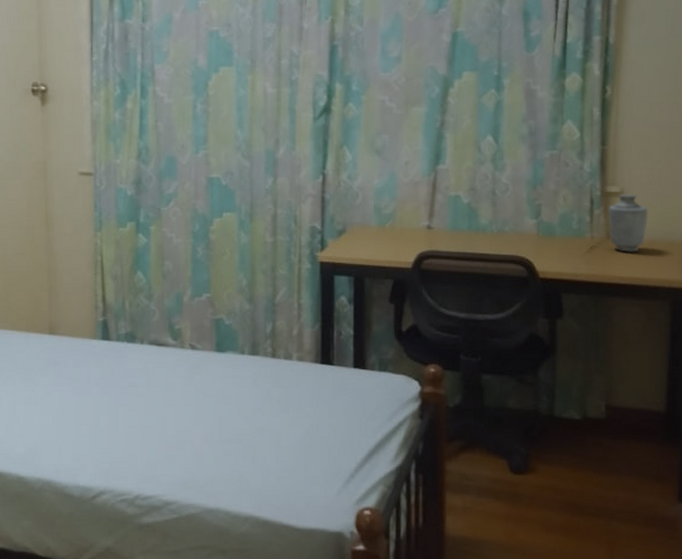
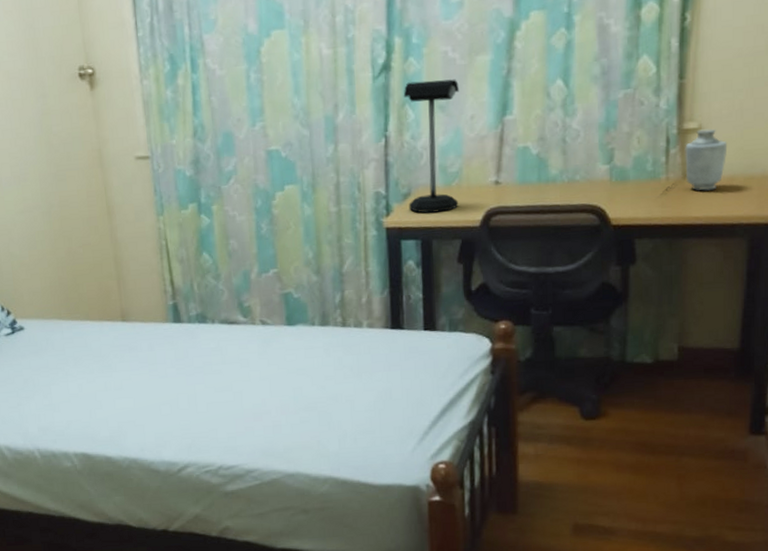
desk lamp: none [342,125,395,251] -> present [403,79,459,213]

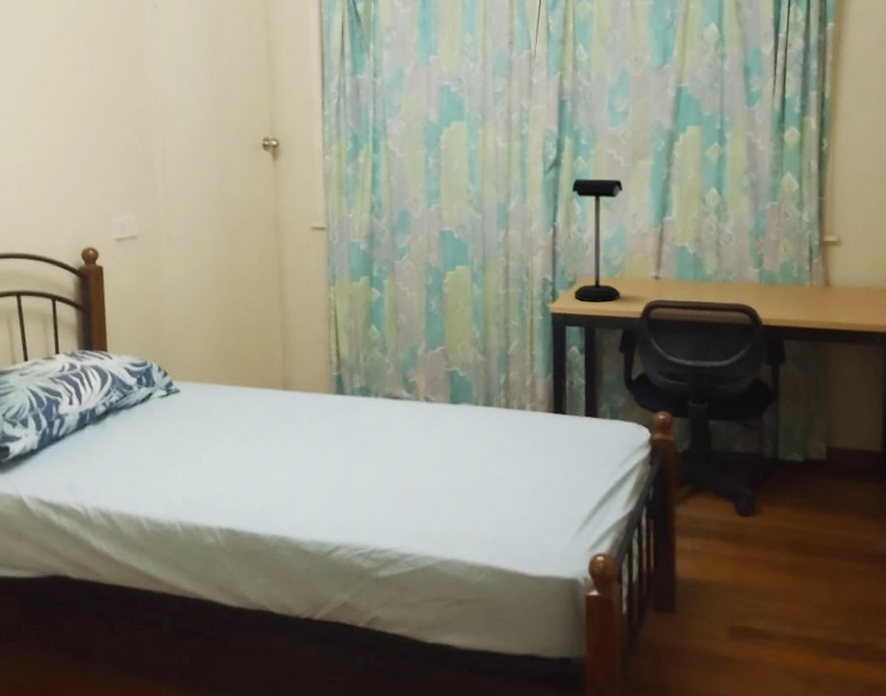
vase: present [685,128,728,191] -> none [826,243,864,299]

